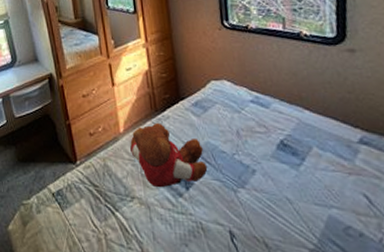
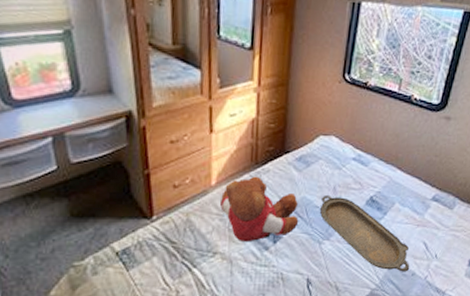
serving tray: none [226,140,354,231] -> present [320,196,410,272]

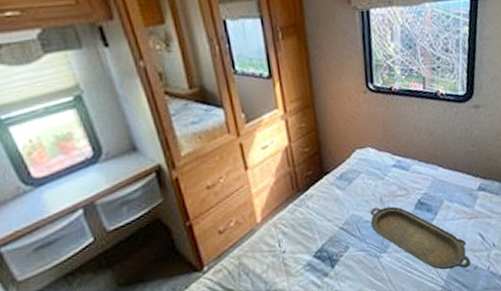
teddy bear: present [220,176,299,243] -> none [269,203,353,274]

